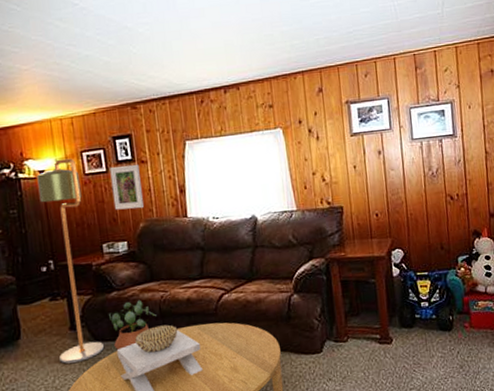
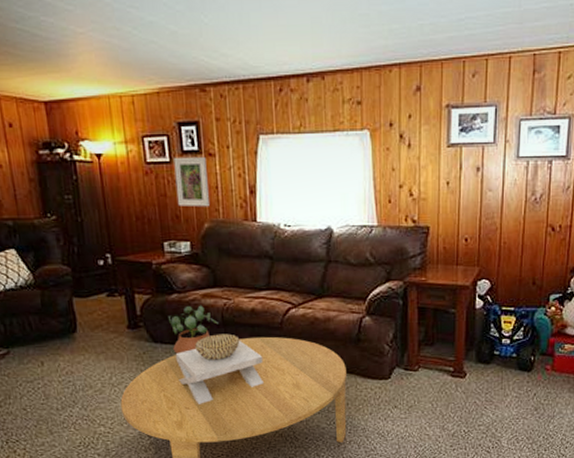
floor lamp: present [37,158,104,364] -> none [93,142,162,362]

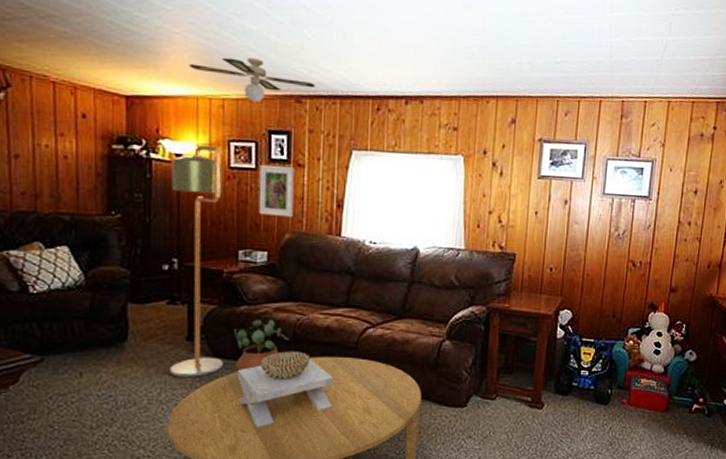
floor lamp: none [93,142,162,362] -> present [170,145,223,377]
ceiling fan: none [97,51,217,95] -> present [189,57,316,102]

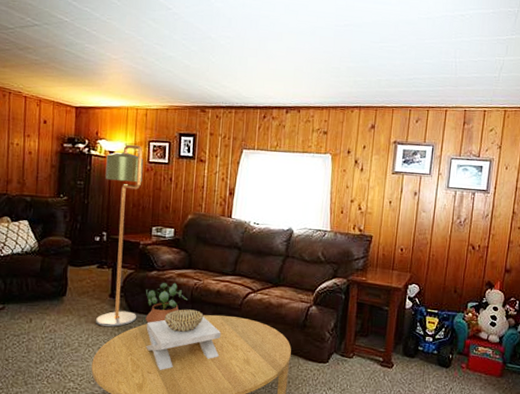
ceiling fan: present [189,57,316,102] -> none [123,77,217,111]
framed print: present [258,164,294,218] -> none [169,160,197,202]

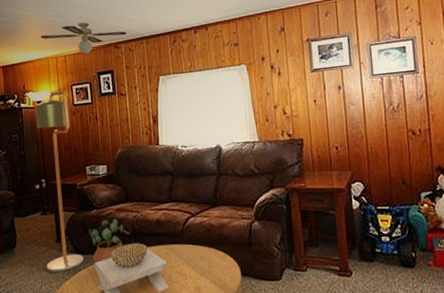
ceiling fan: none [123,77,217,111] -> present [40,22,127,54]

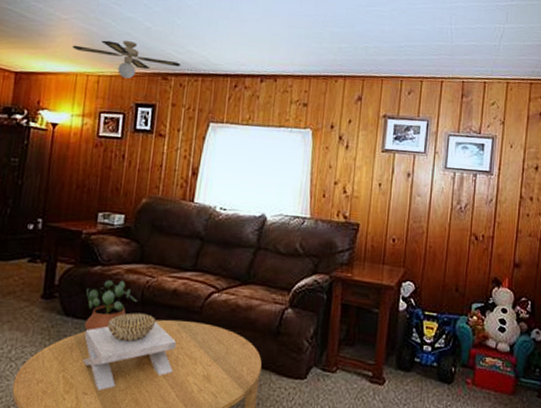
floor lamp: present [35,91,84,272] -> none [22,115,93,335]

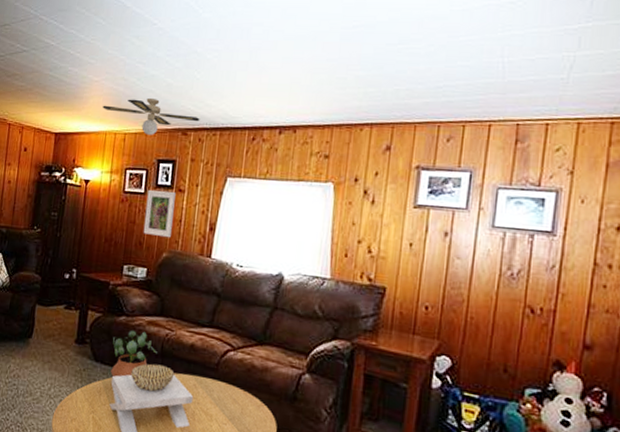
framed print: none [120,134,156,184] -> present [143,189,176,238]

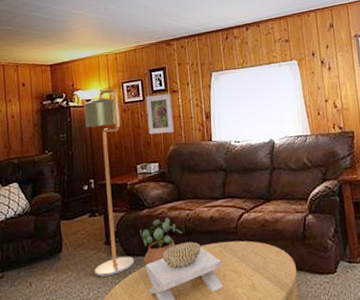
floor lamp: none [59,172,119,378] -> present [84,88,134,277]
ceiling fan: present [102,98,200,135] -> none [90,20,179,51]

